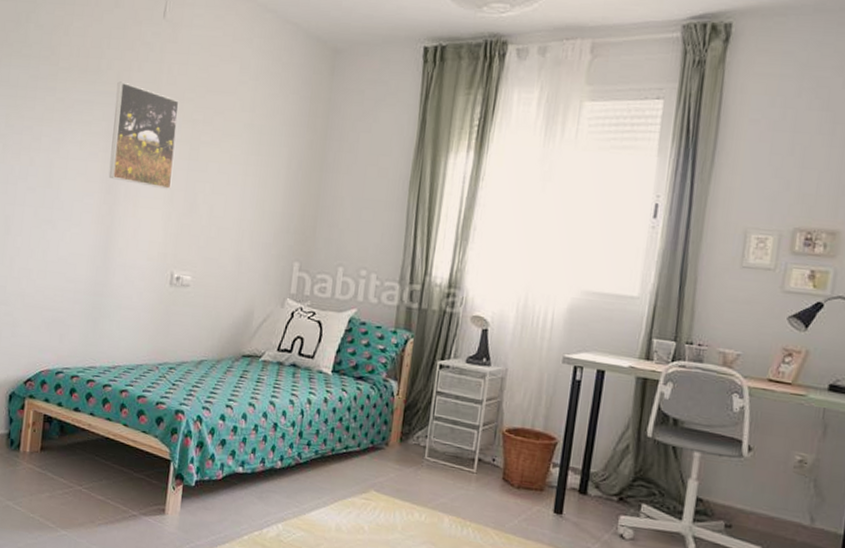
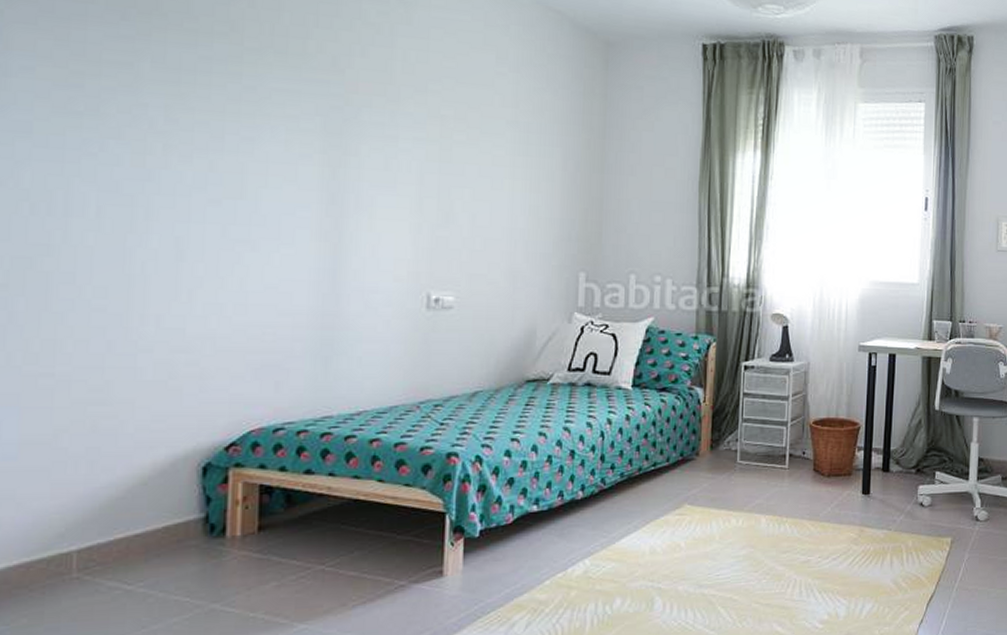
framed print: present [108,81,179,190] -> none [330,68,421,198]

